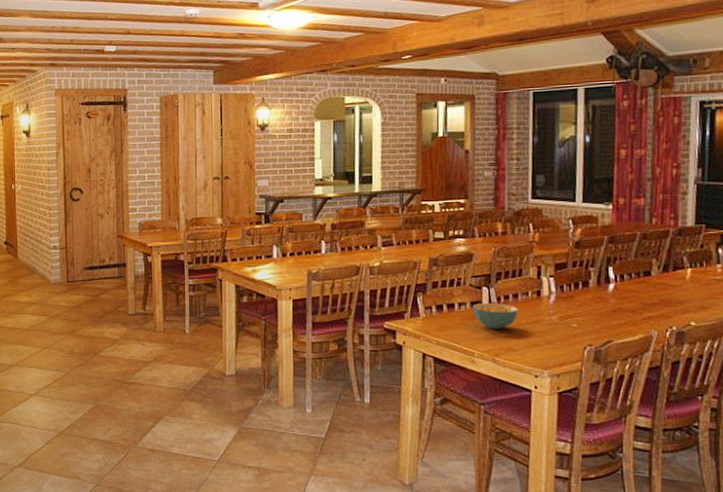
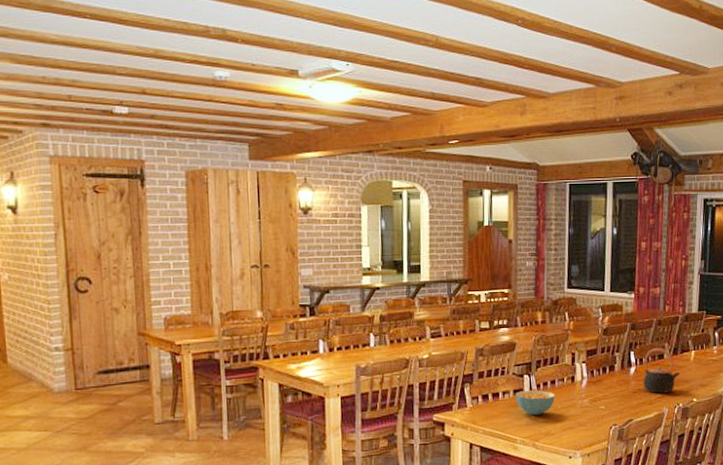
teapot: none [624,264,674,314] -> present [642,348,681,394]

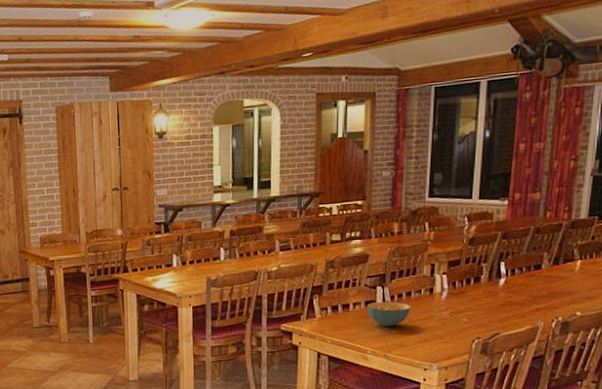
teapot: present [642,348,681,394] -> none [514,258,562,307]

